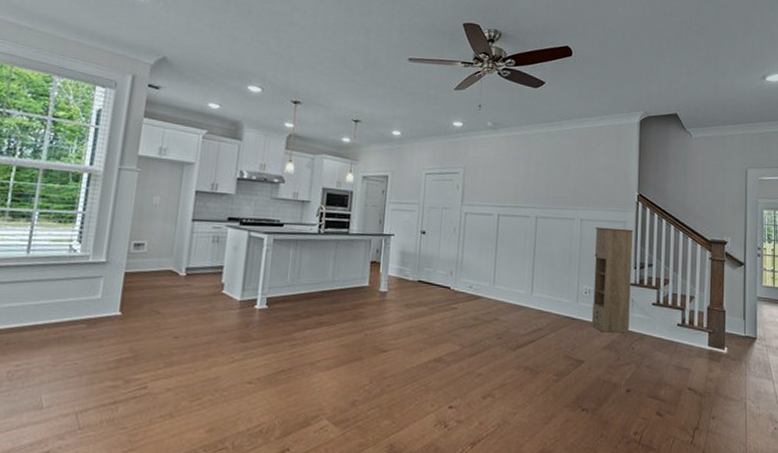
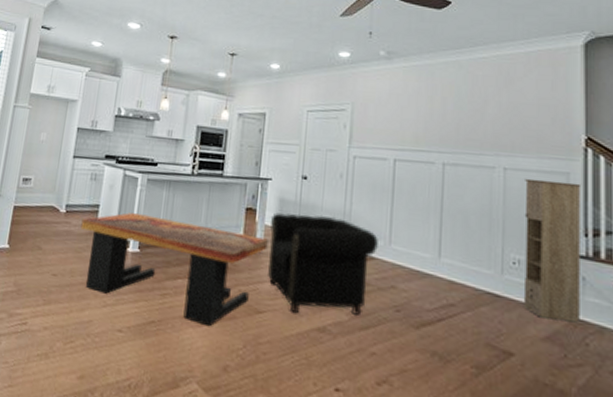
coffee table: none [203,272,391,369] -> present [80,213,268,327]
armchair: none [391,264,485,349] -> present [268,213,378,315]

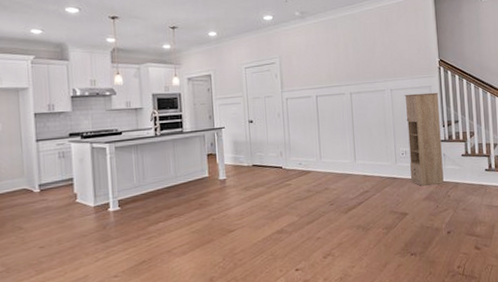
coffee table: present [80,213,268,327] -> none [58,175,230,253]
armchair: present [268,213,378,315] -> none [229,148,313,226]

